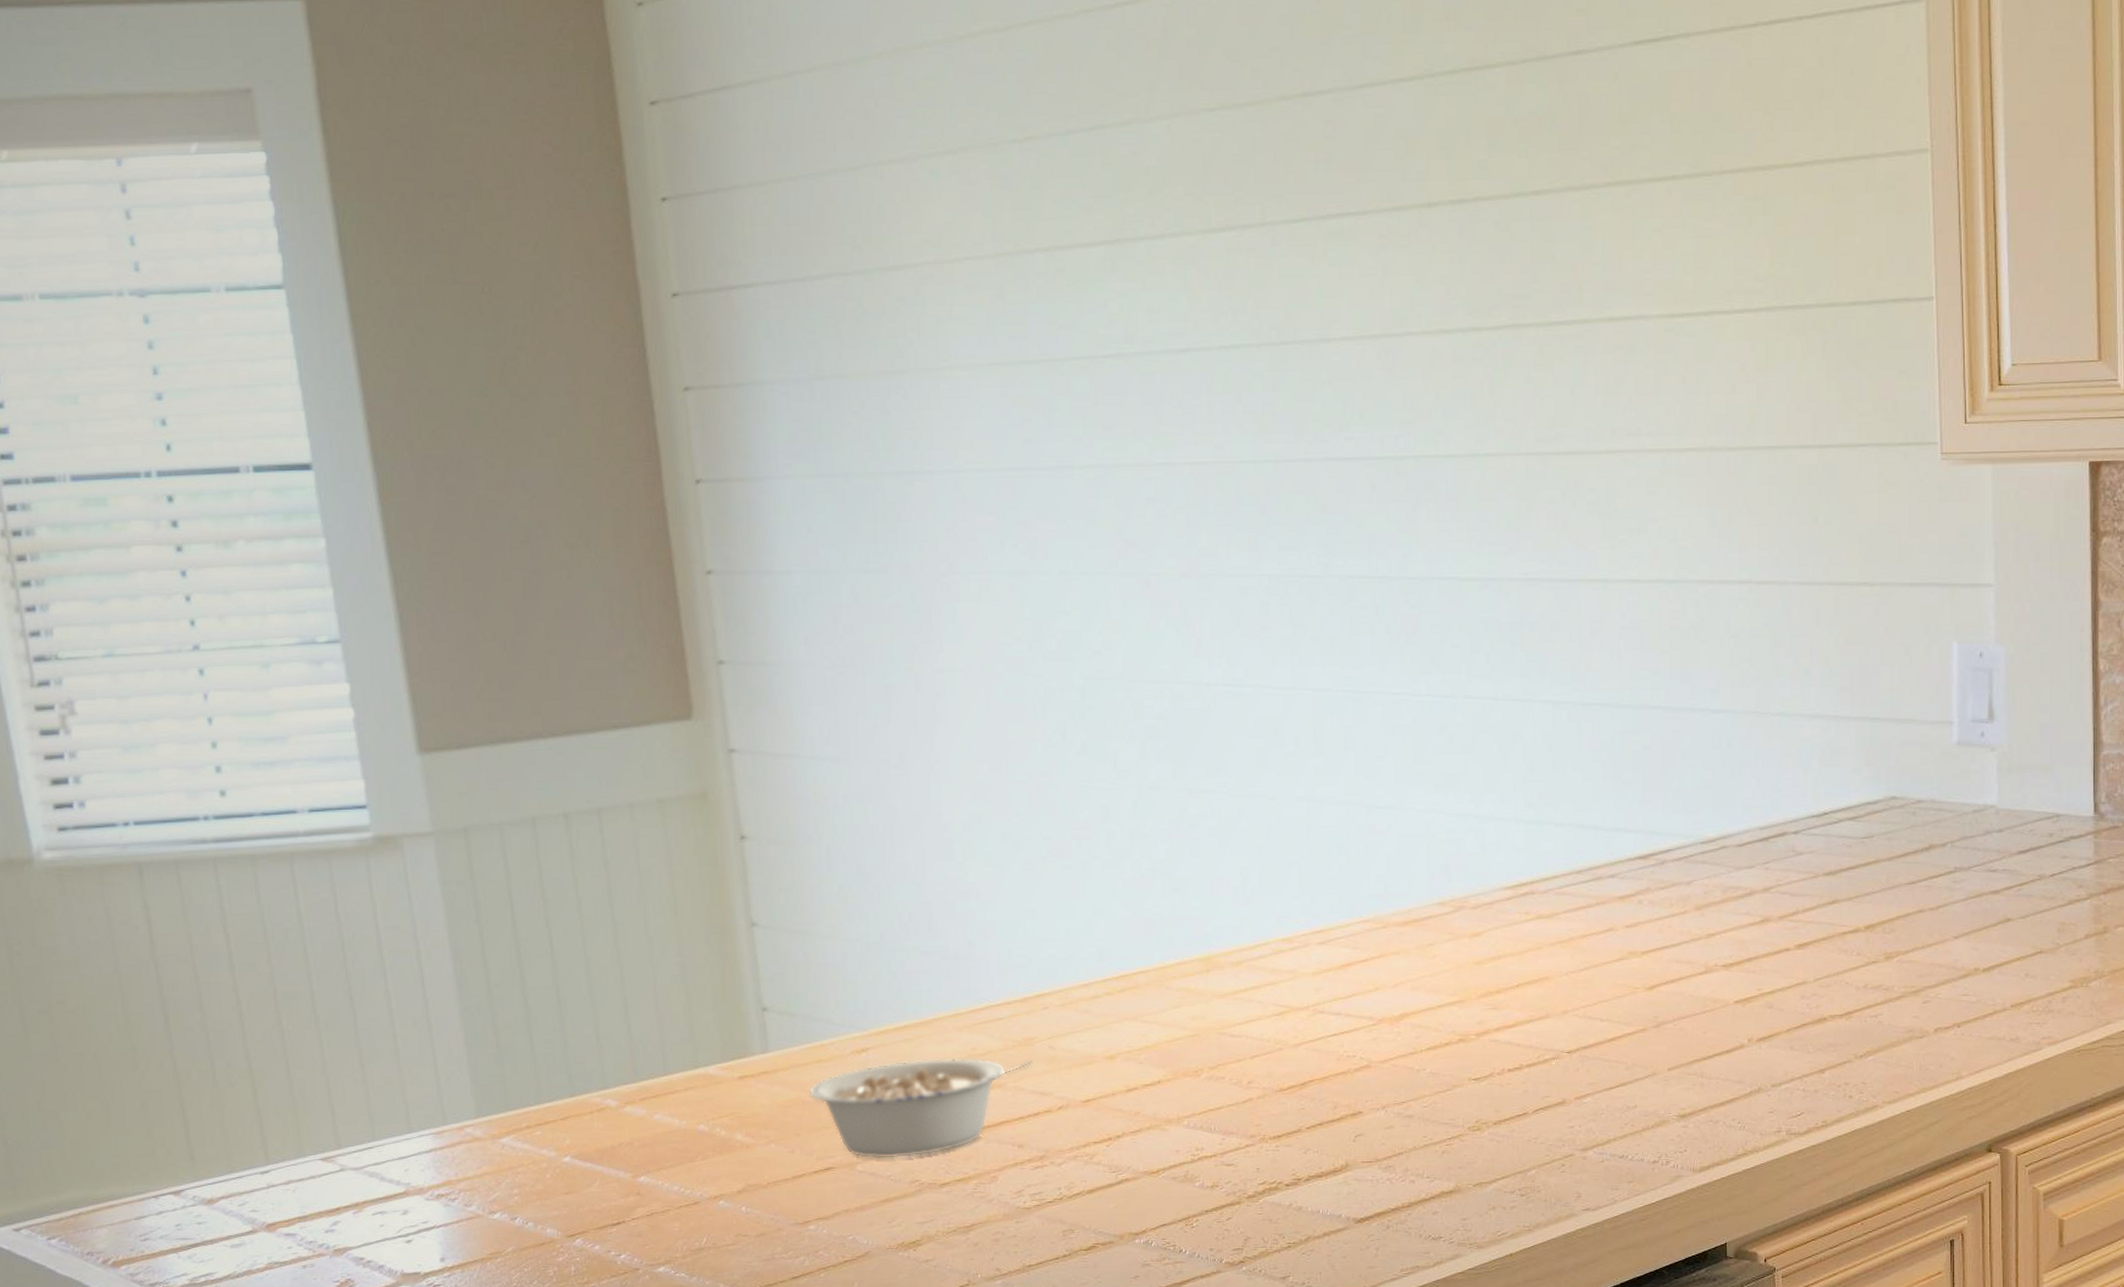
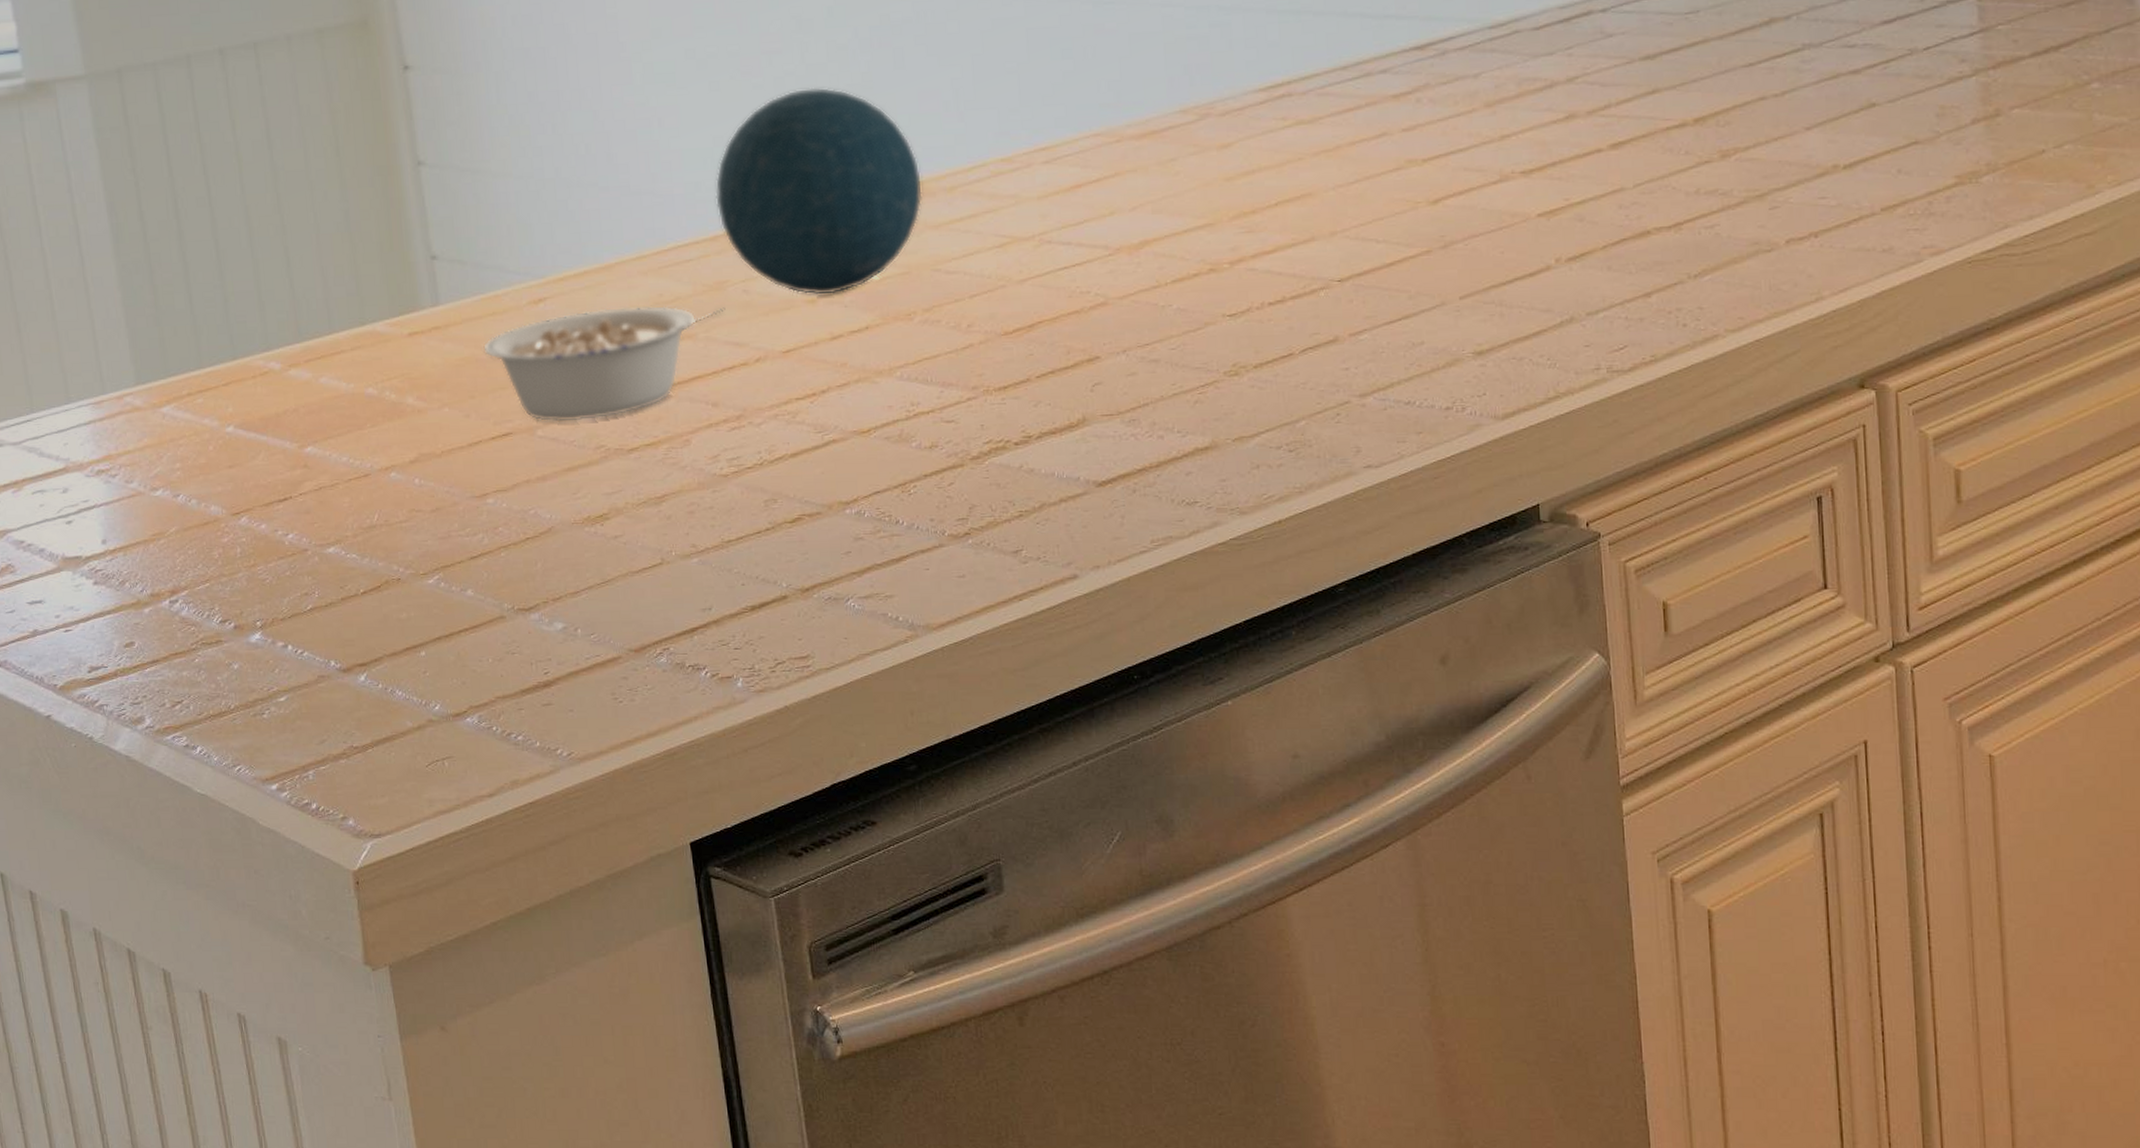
decorative orb: none [1026,870,1213,1052] -> present [715,87,923,295]

